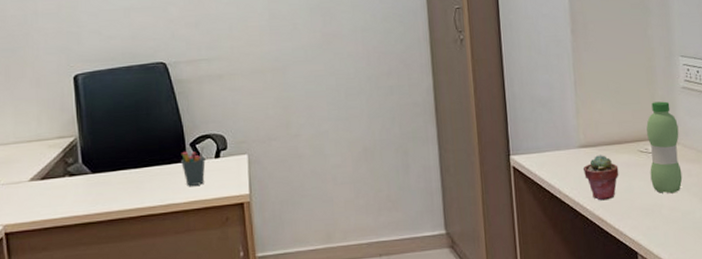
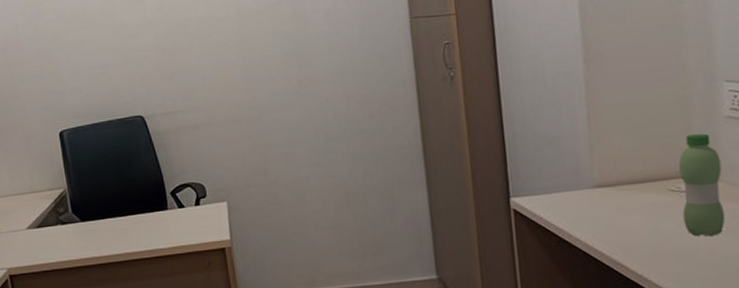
pen holder: present [181,145,206,186] -> none [162,194,187,232]
potted succulent: present [582,155,619,201] -> none [597,195,643,245]

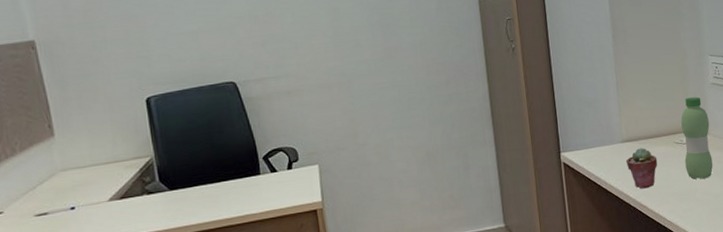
potted succulent: none [597,195,643,245] -> present [625,148,658,189]

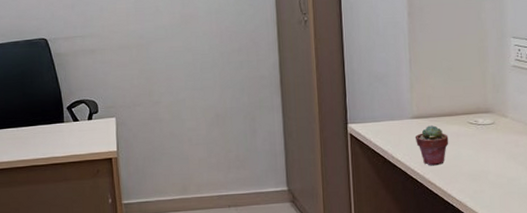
water bottle: present [681,96,713,179] -> none [477,78,510,162]

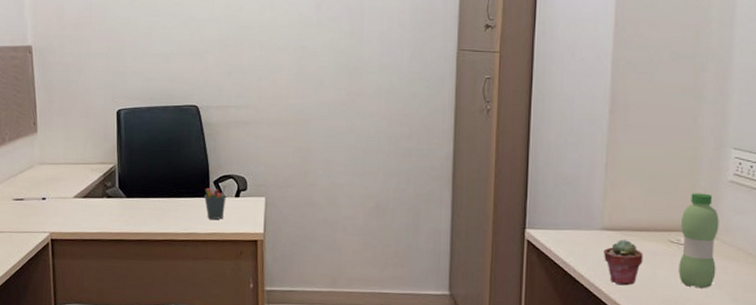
pen holder: none [59,109,80,143] -> present [204,184,227,219]
water bottle: none [477,78,510,162] -> present [678,193,719,289]

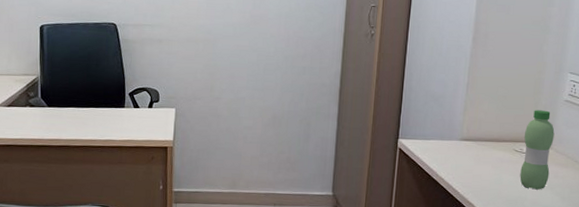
pen holder: present [204,184,227,219] -> none [120,96,141,128]
potted succulent: present [603,240,643,286] -> none [460,149,493,187]

